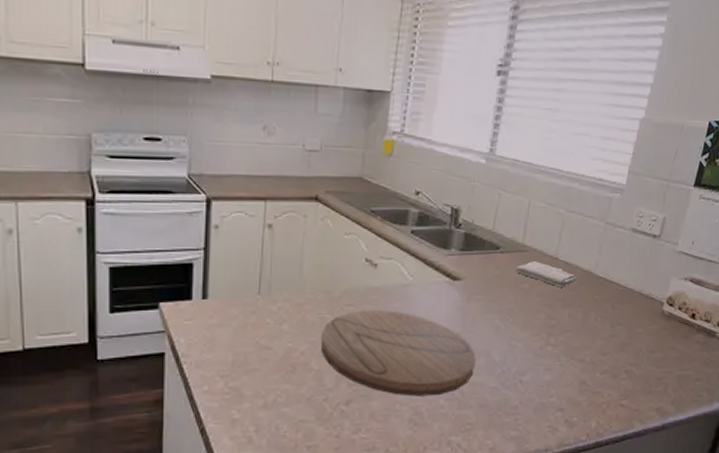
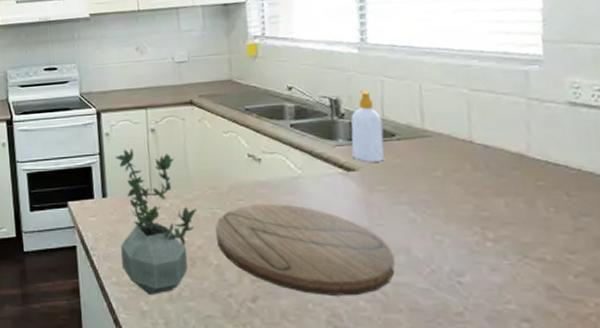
potted plant: none [215,245,305,404] -> present [115,148,196,296]
soap bottle: none [461,201,493,272] -> present [350,89,384,162]
washcloth: present [515,261,577,287] -> none [420,146,505,174]

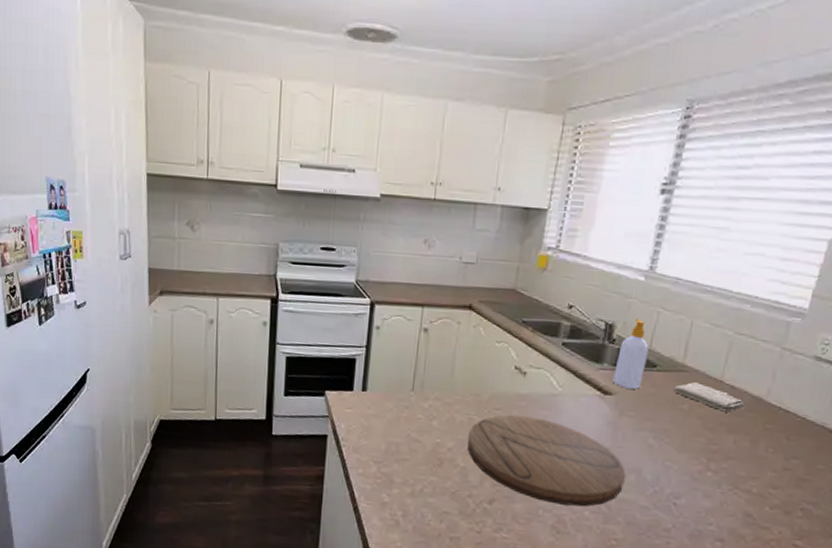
potted plant: present [115,148,196,296] -> none [370,345,454,489]
washcloth: none [420,146,505,174] -> present [673,382,745,412]

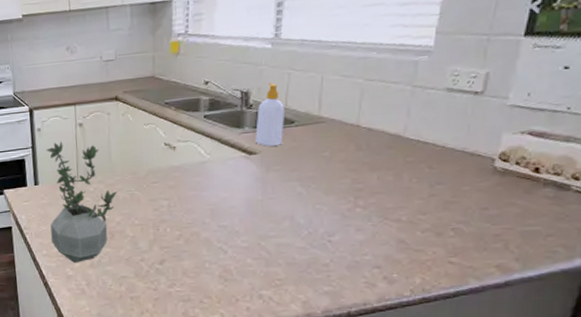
potted plant: none [370,345,454,489] -> present [46,142,117,264]
cutting board: present [467,415,625,507] -> none [133,184,279,256]
washcloth: present [673,382,745,412] -> none [313,130,383,153]

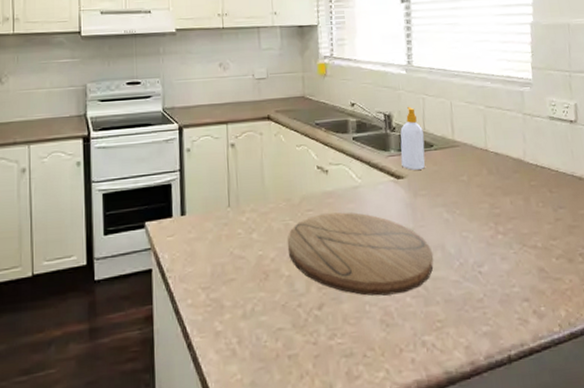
potted plant: present [46,142,117,264] -> none [195,164,271,315]
cutting board: none [133,184,279,256] -> present [288,212,434,296]

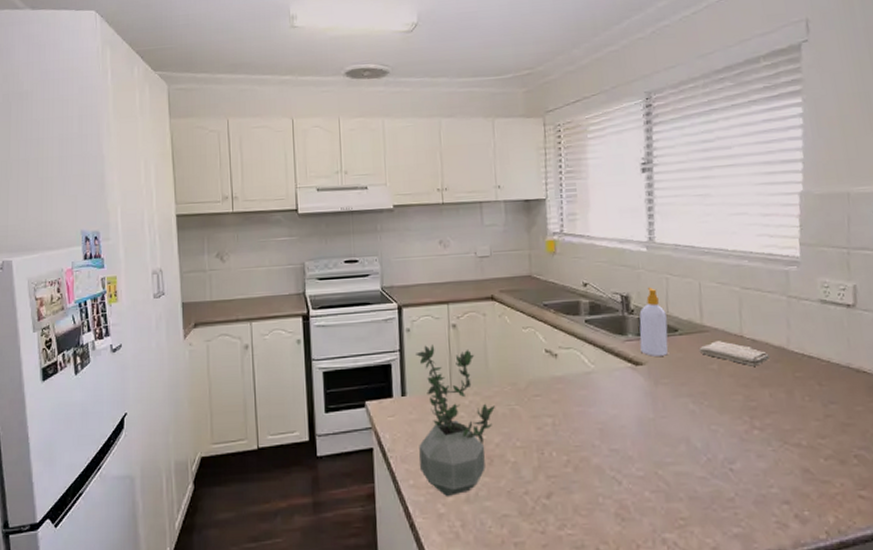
potted plant: none [195,164,271,315] -> present [416,345,495,497]
cutting board: present [288,212,434,296] -> none [513,399,677,488]
washcloth: none [451,154,510,177] -> present [699,341,770,366]

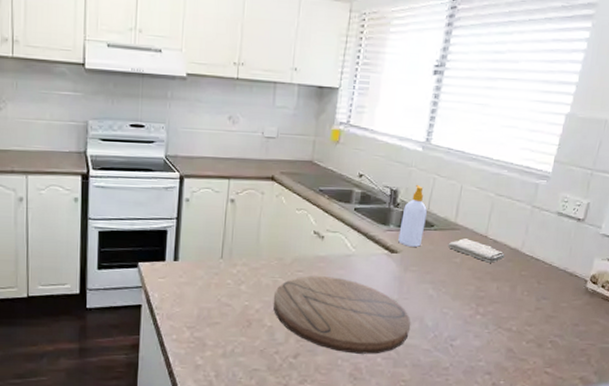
potted plant: present [416,345,495,497] -> none [183,216,260,352]
cutting board: none [513,399,677,488] -> present [274,276,410,354]

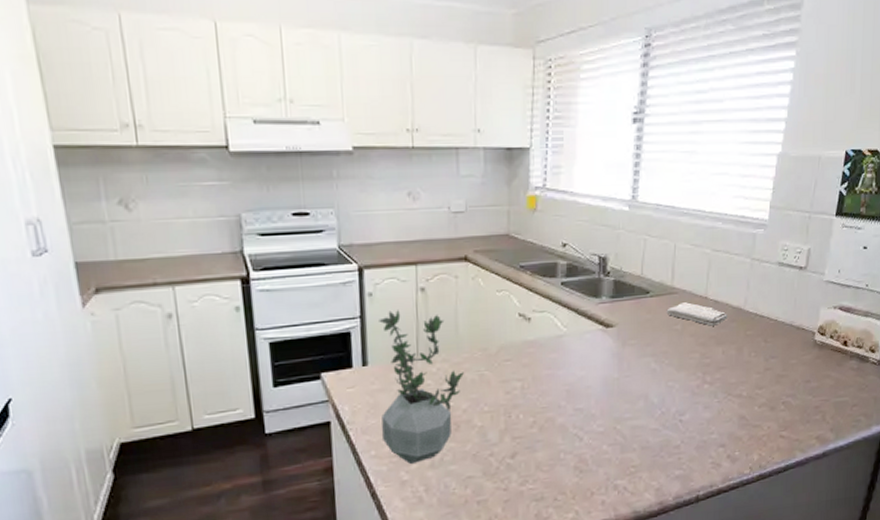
potted plant: none [183,216,260,352] -> present [379,310,464,465]
cutting board: present [274,276,410,354] -> none [482,362,634,445]
soap bottle: present [398,184,428,247] -> none [613,248,642,318]

